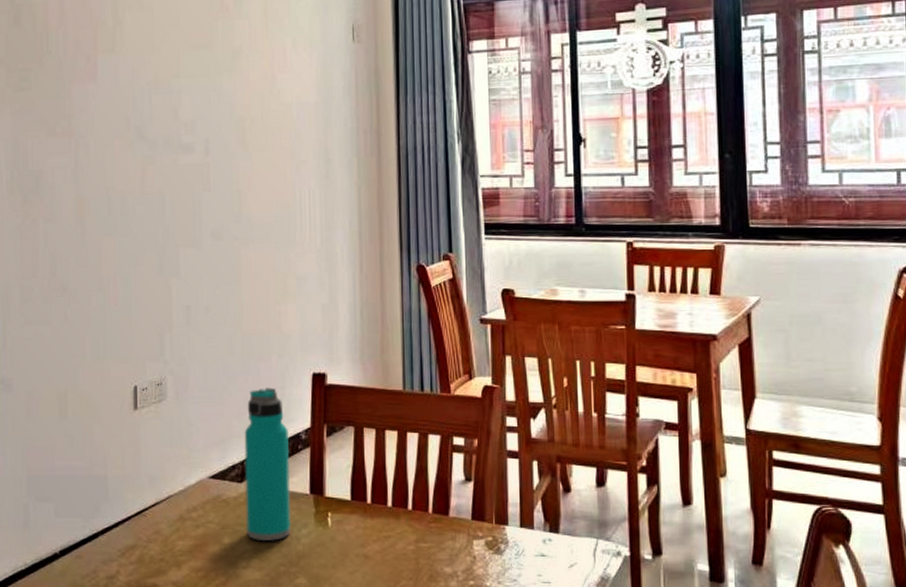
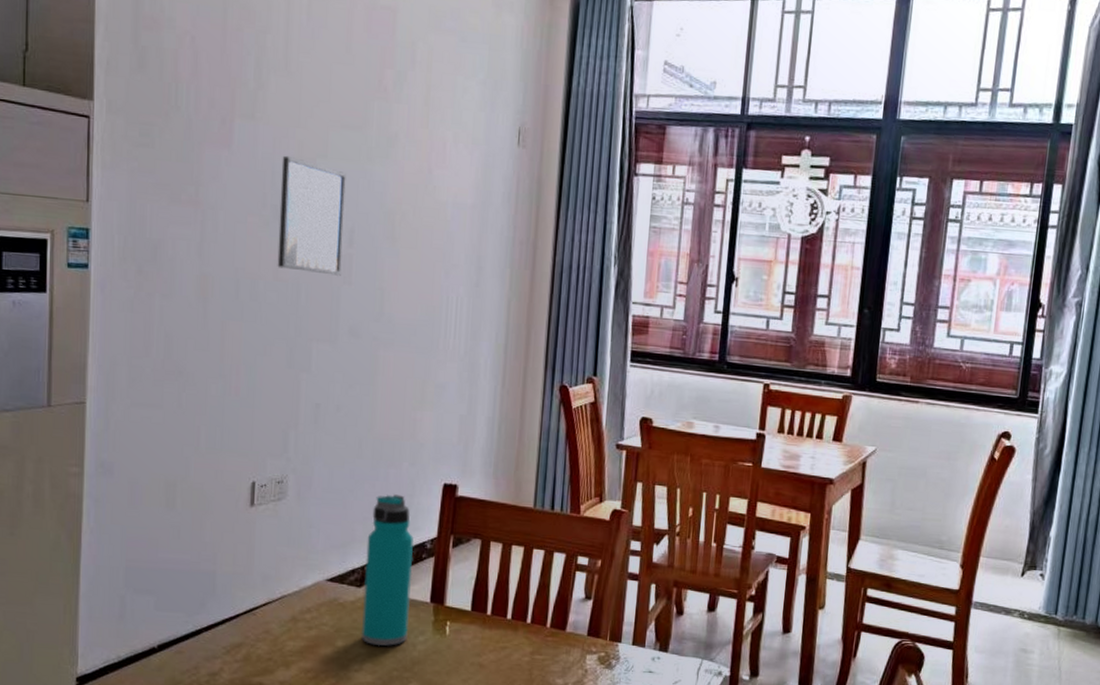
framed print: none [140,80,200,185] -> present [277,155,346,277]

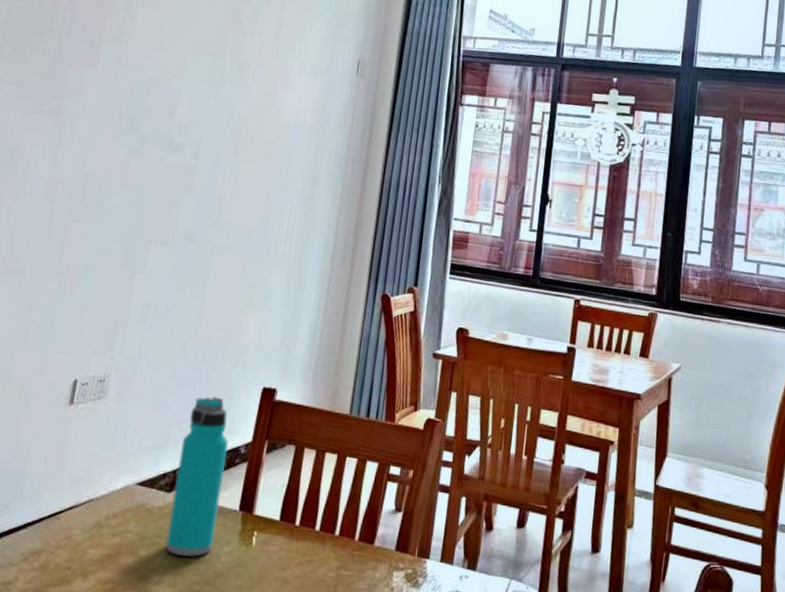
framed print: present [277,155,346,277] -> none [125,75,199,185]

